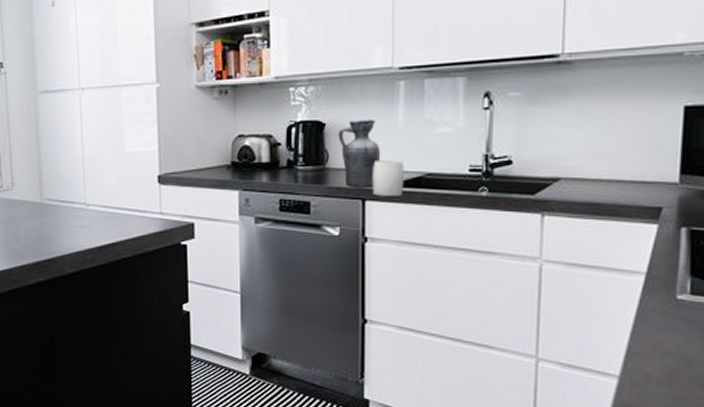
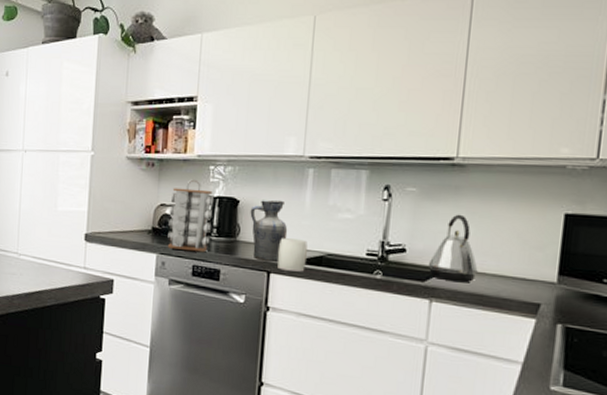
spice rack: none [249,104,297,185] -> present [167,179,214,253]
kettle: none [537,117,592,192] -> present [428,214,478,283]

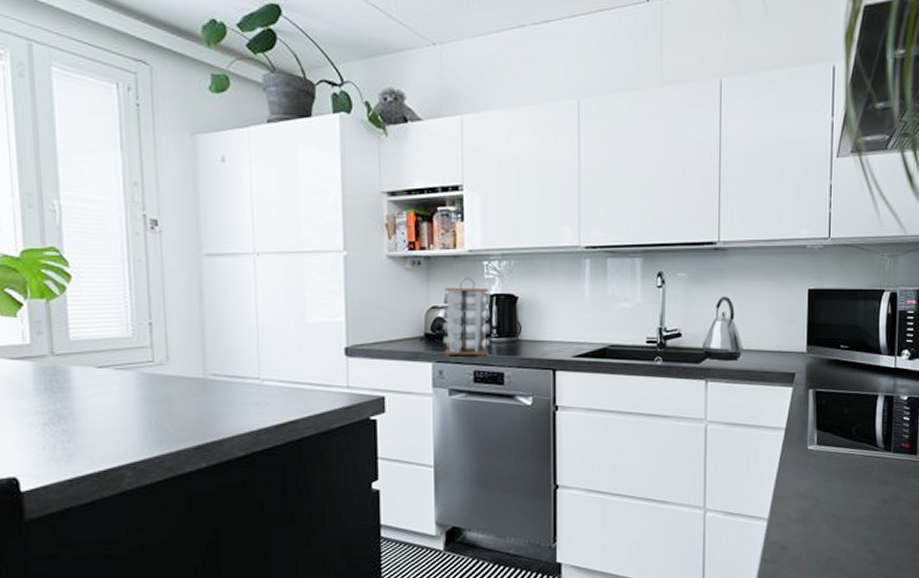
ceramic jug: present [250,199,288,263] -> none [530,293,570,360]
mug: present [277,238,308,272] -> none [561,333,590,366]

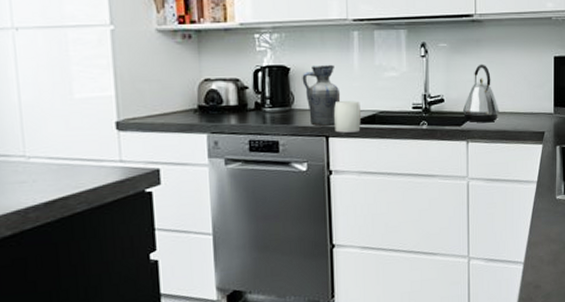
spice rack: present [442,277,491,357] -> none [215,49,264,127]
ceramic jug: none [530,293,570,360] -> present [302,64,341,127]
mug: none [561,333,590,366] -> present [333,101,361,133]

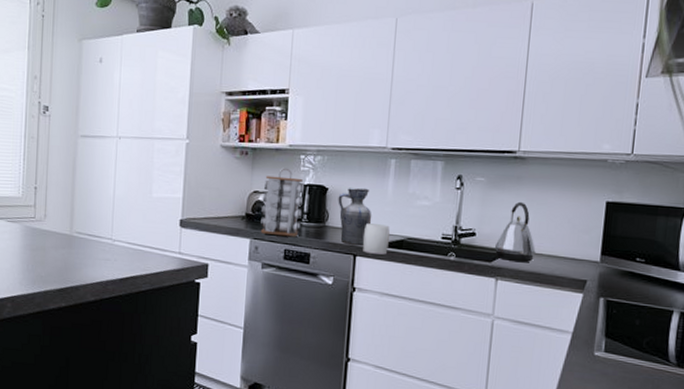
spice rack: none [215,49,264,127] -> present [260,167,305,237]

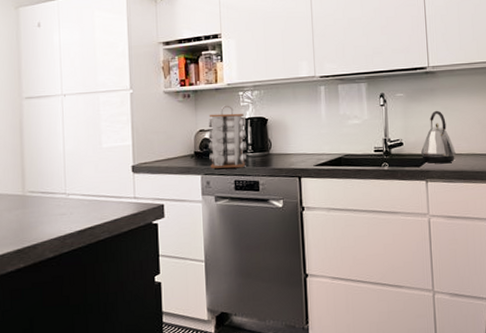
ceramic jug: present [338,187,372,247] -> none [278,114,311,169]
mug: present [362,223,390,255] -> none [304,145,329,174]

